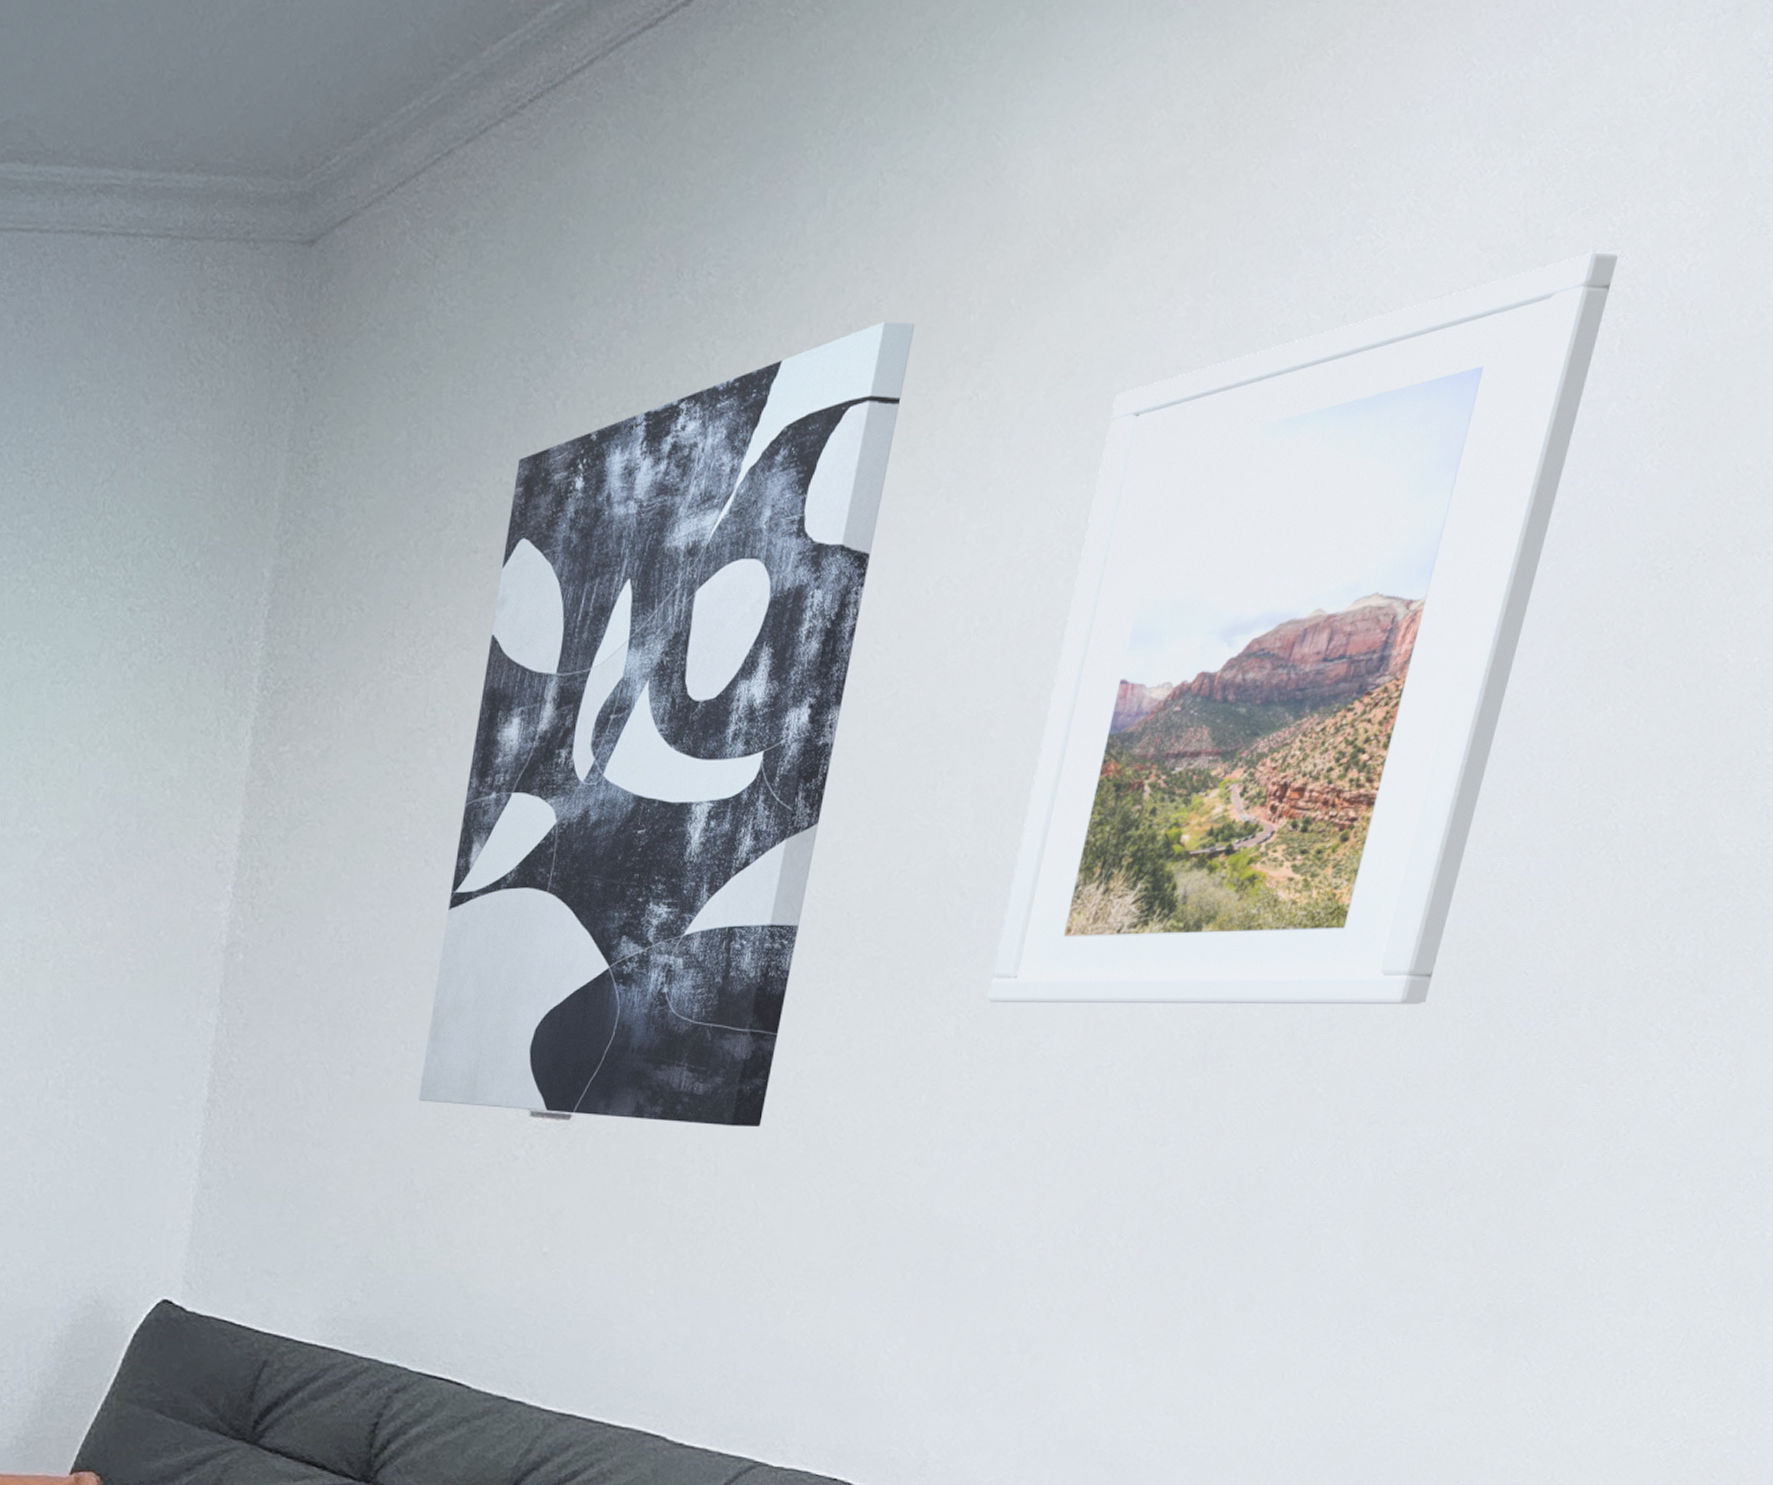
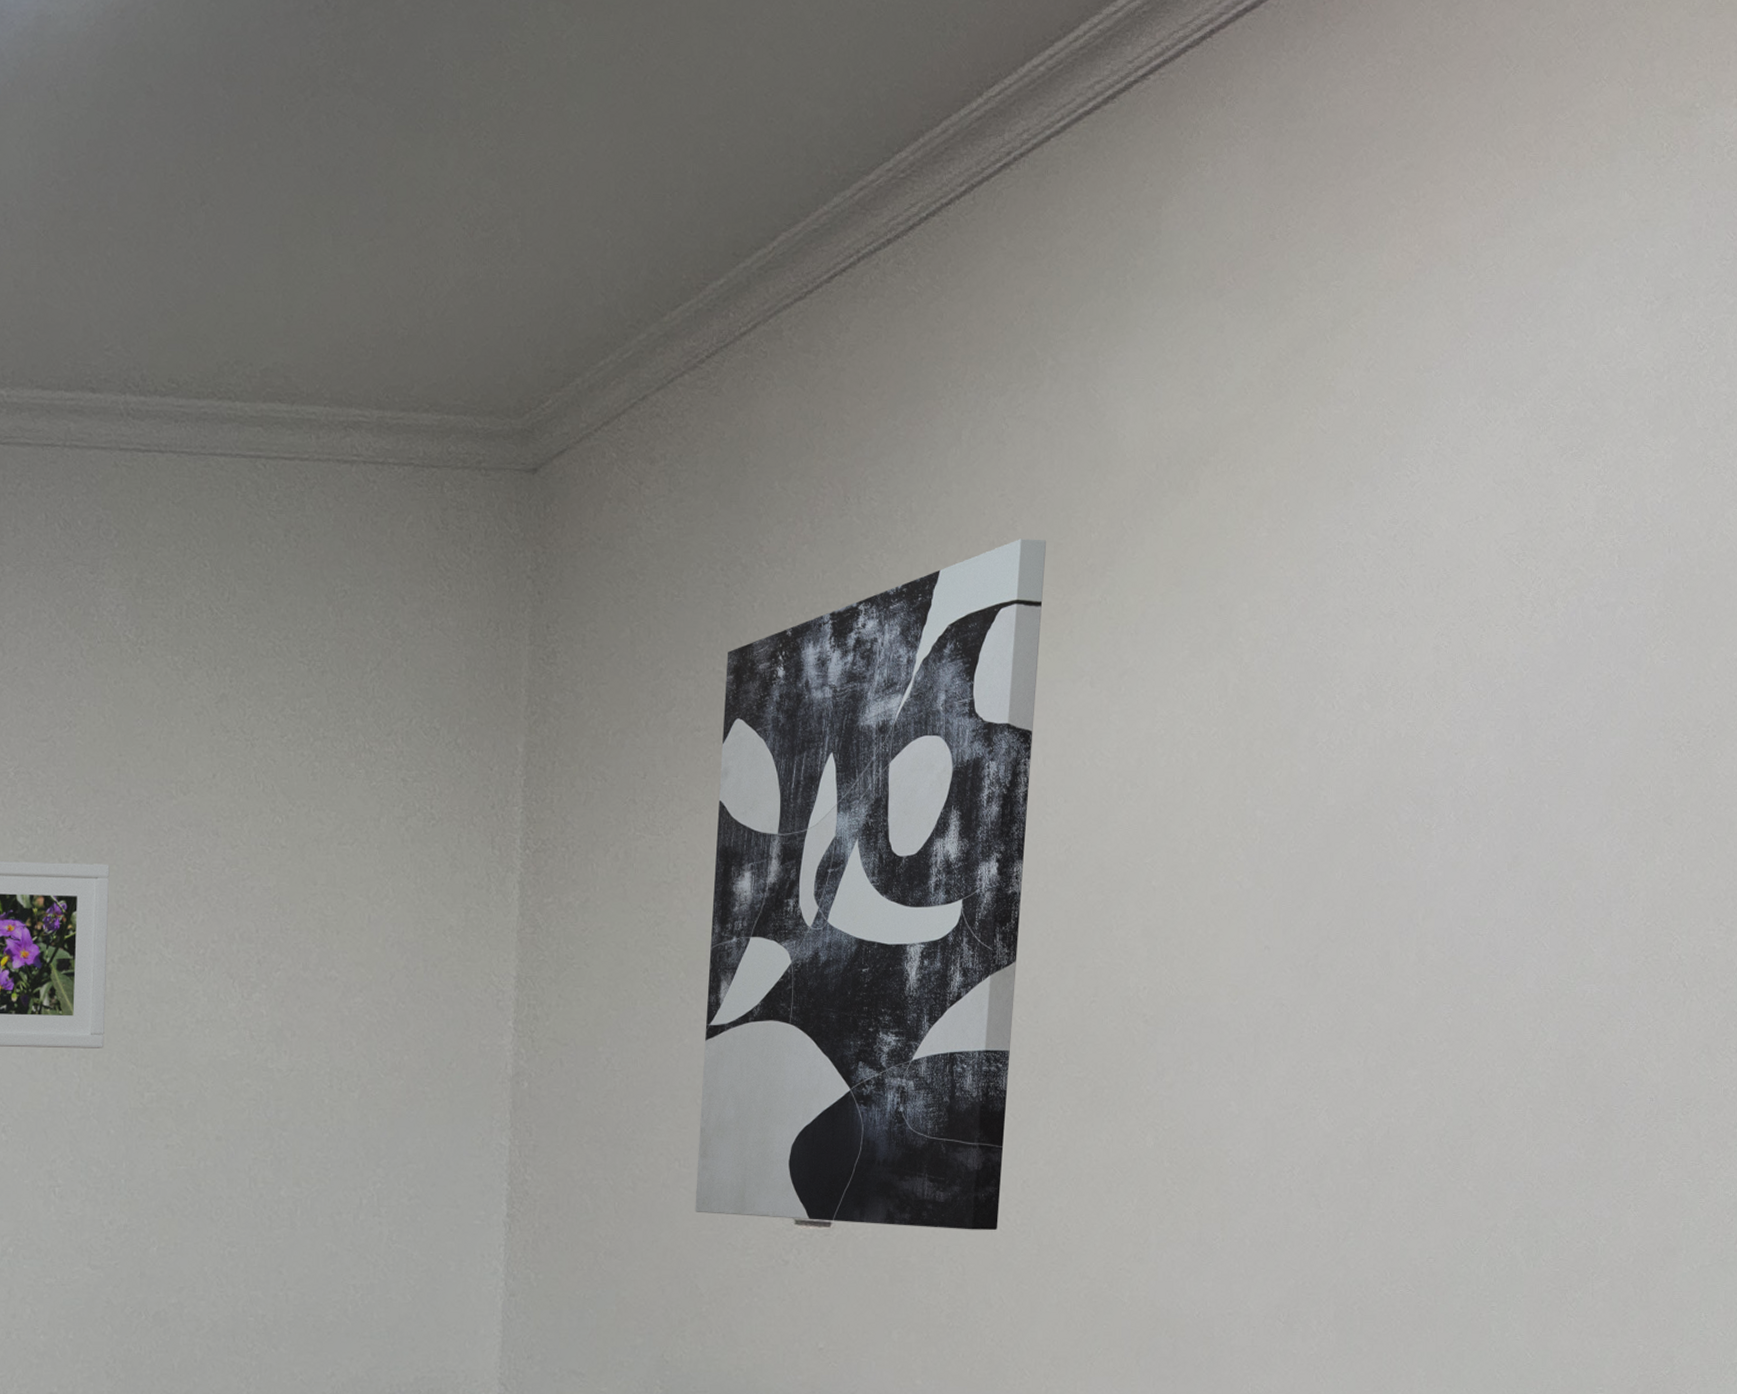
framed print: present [987,252,1619,1005] -> none [1178,486,1606,1117]

